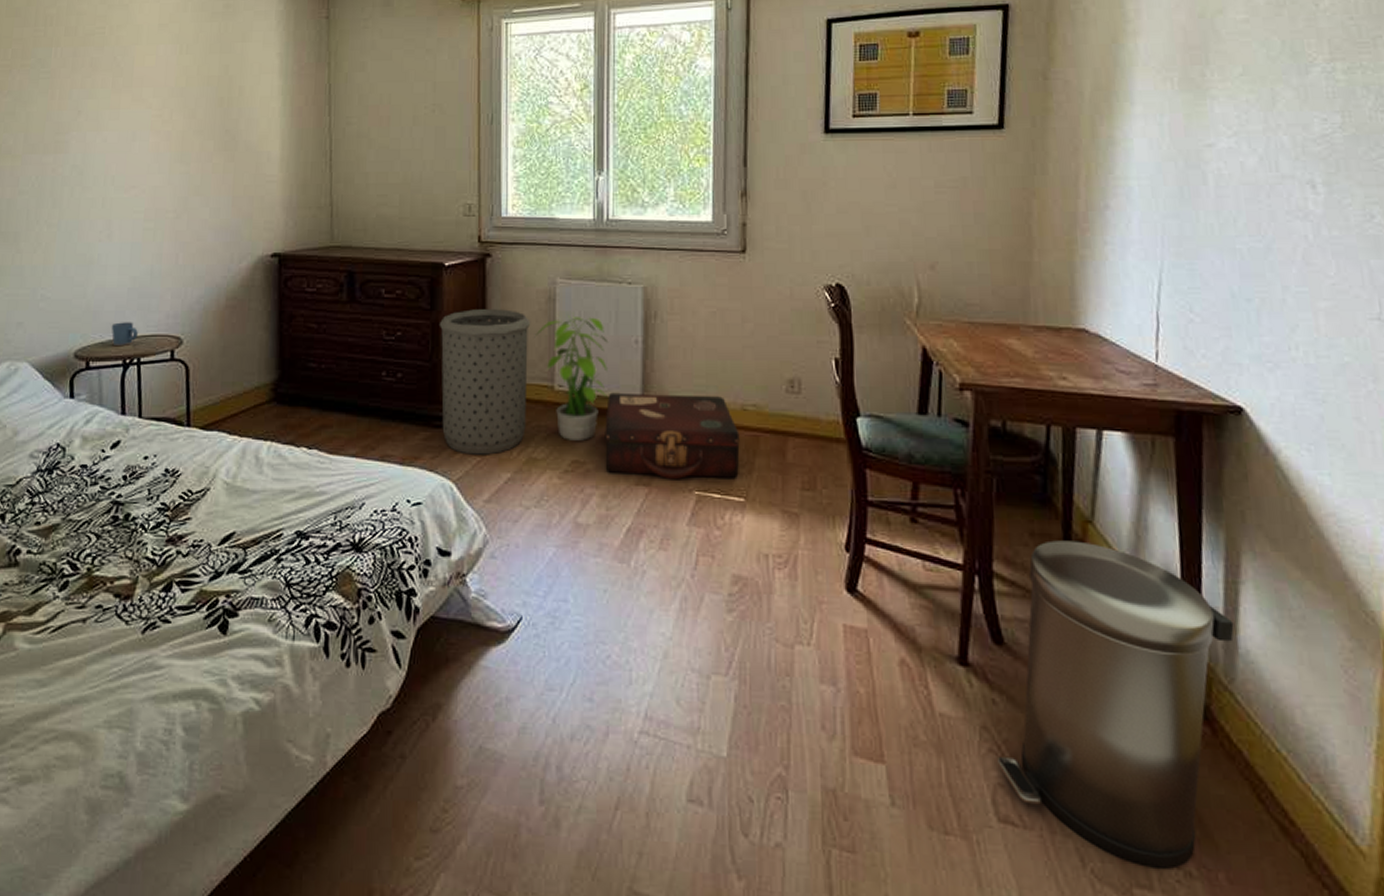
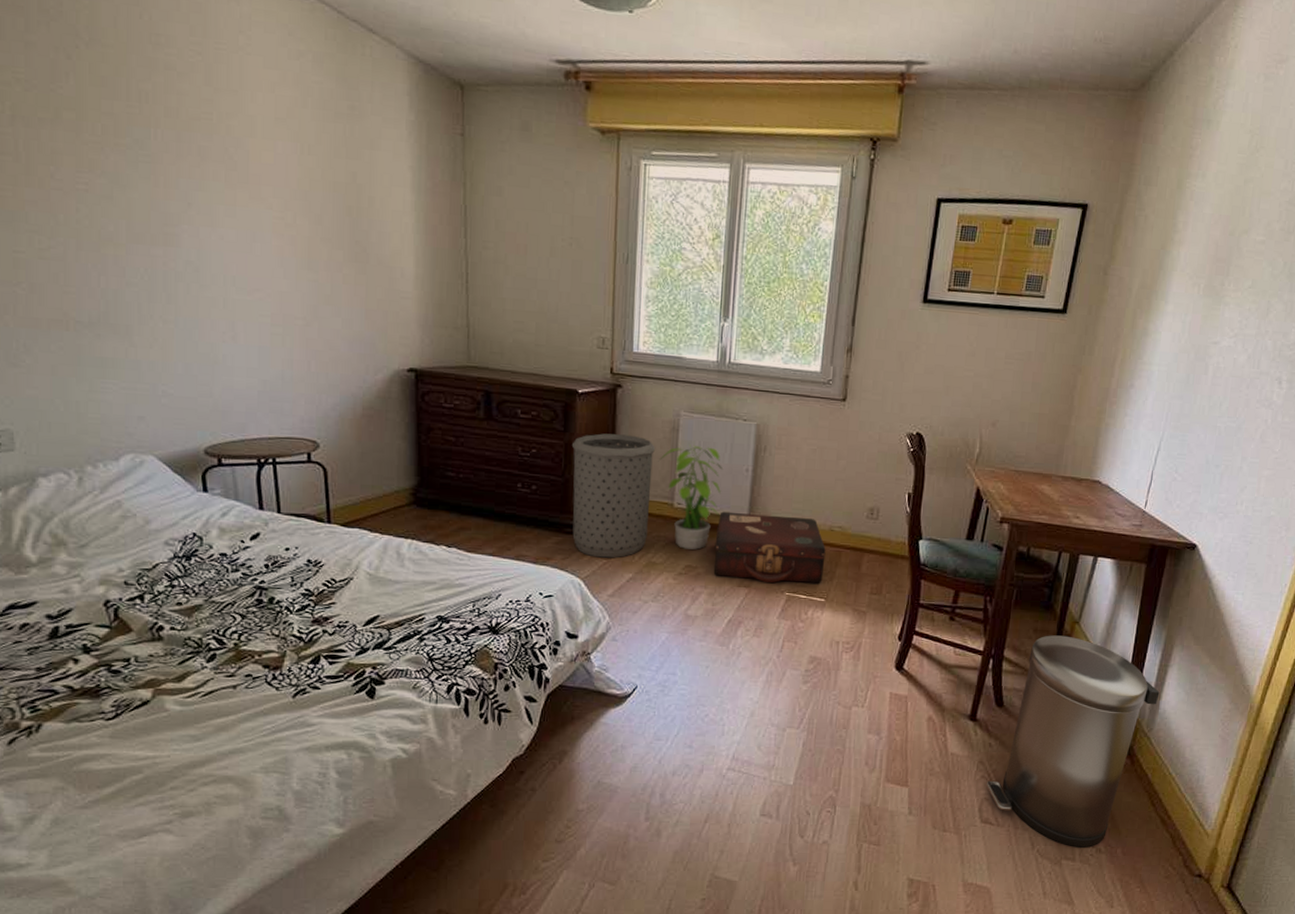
mug: present [111,322,138,347] -> none [242,423,272,447]

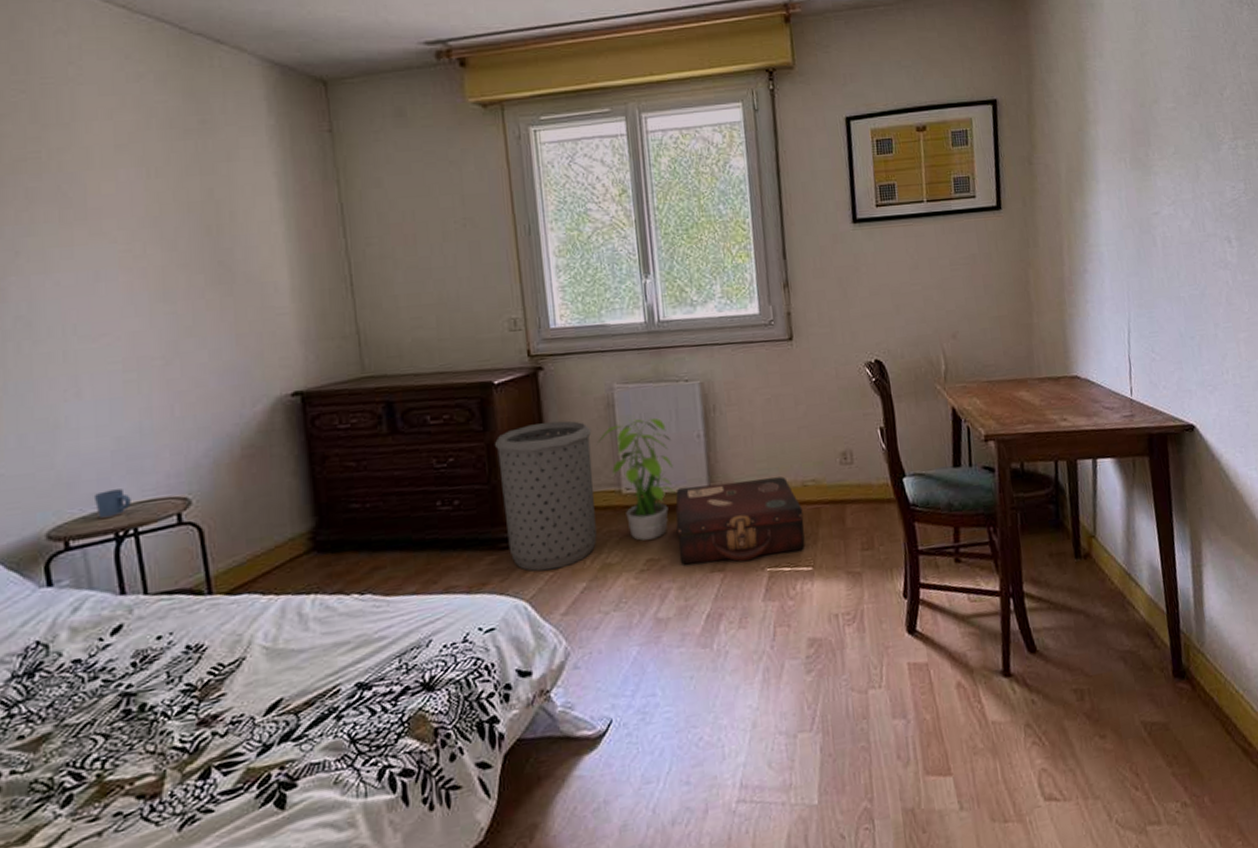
mug: none [242,423,272,447] -> present [93,489,131,520]
pedal bin: present [986,635,1160,848] -> none [1039,554,1201,808]

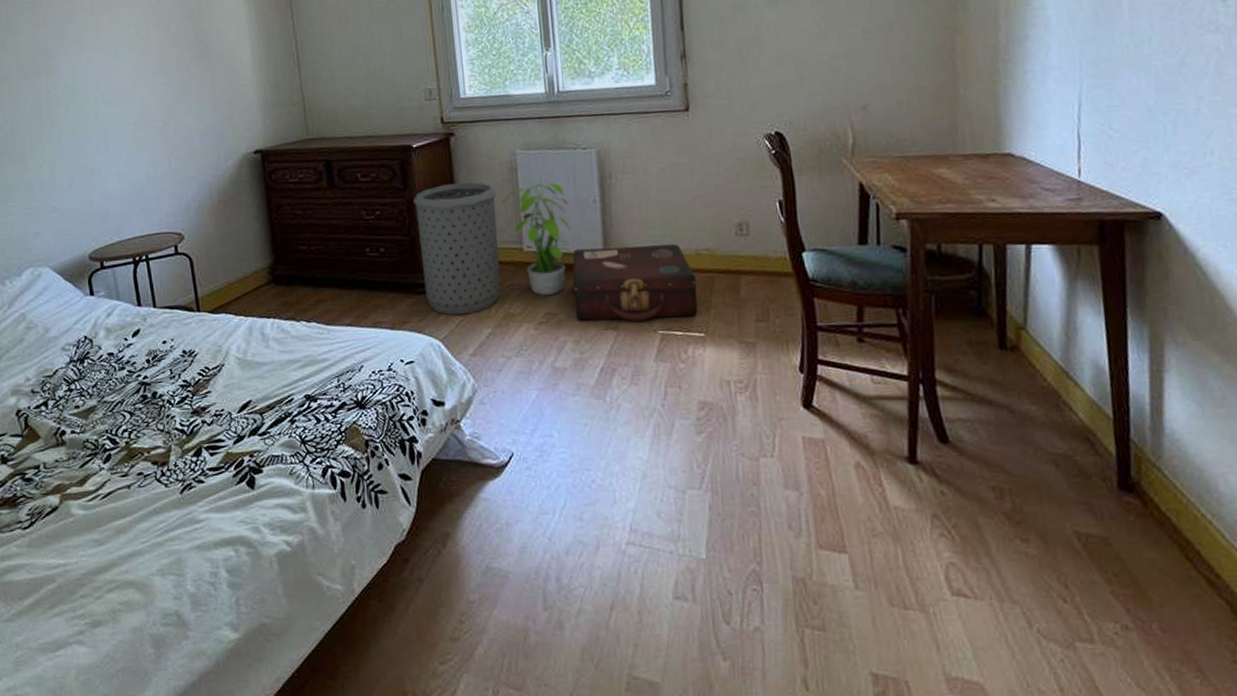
mug: present [93,489,131,520] -> none [118,223,143,247]

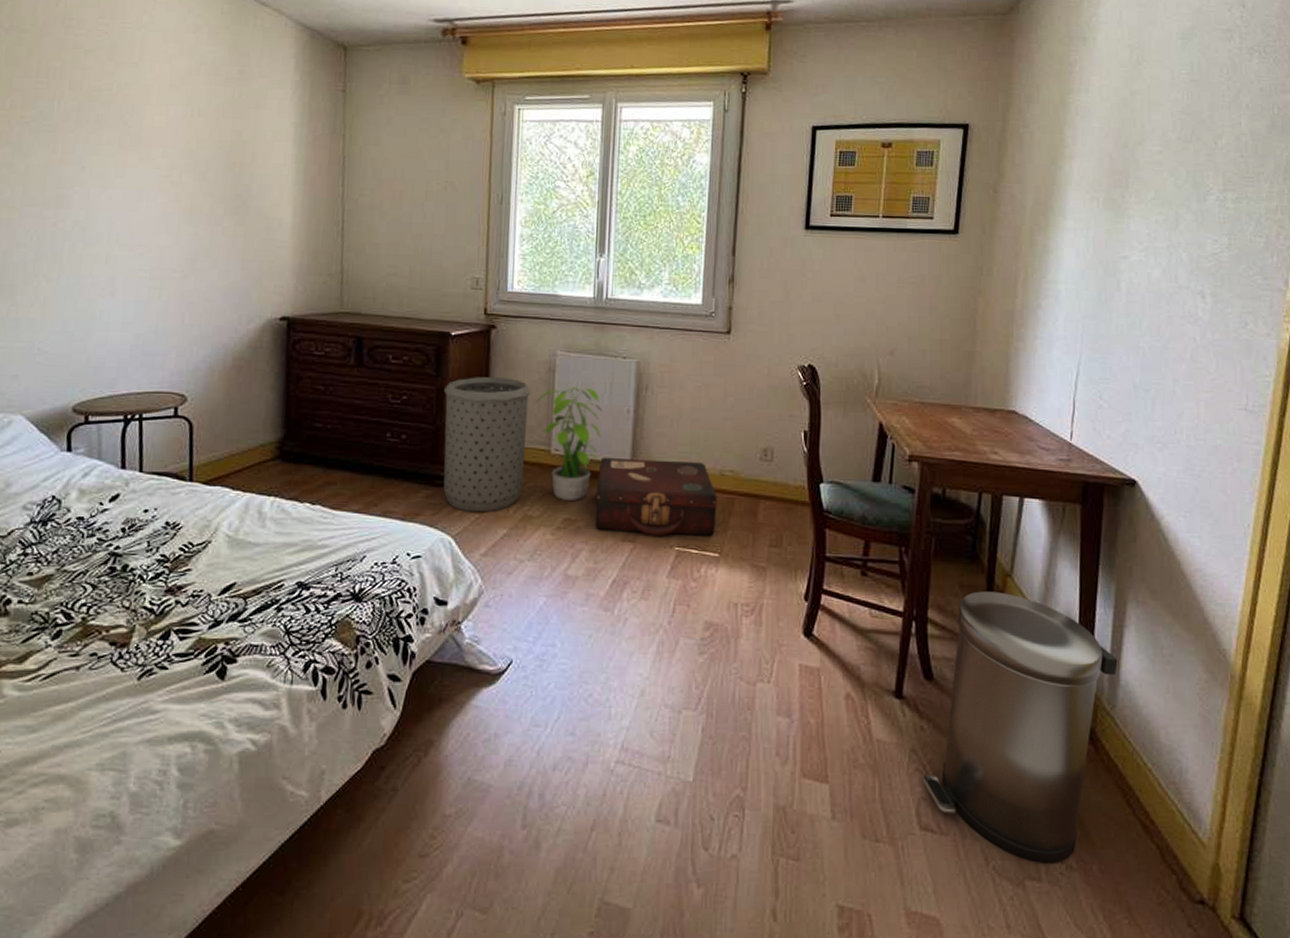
pedal bin: none [947,346,1160,624] -> present [921,591,1118,863]

